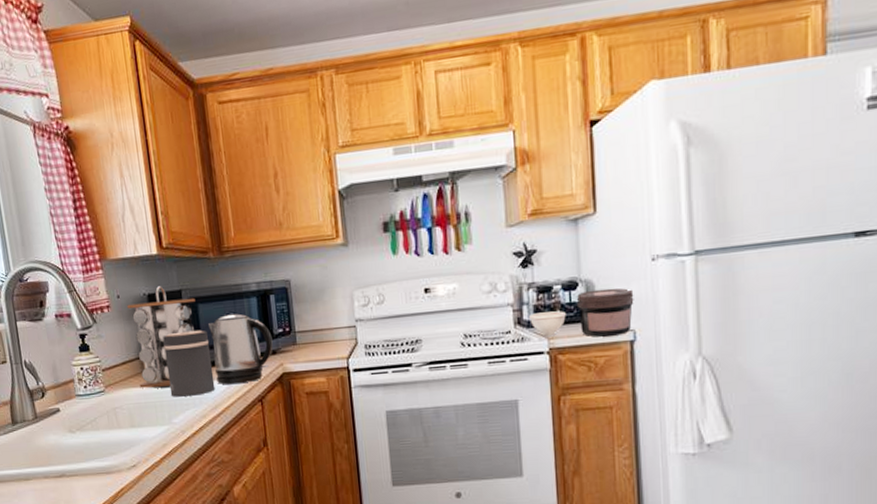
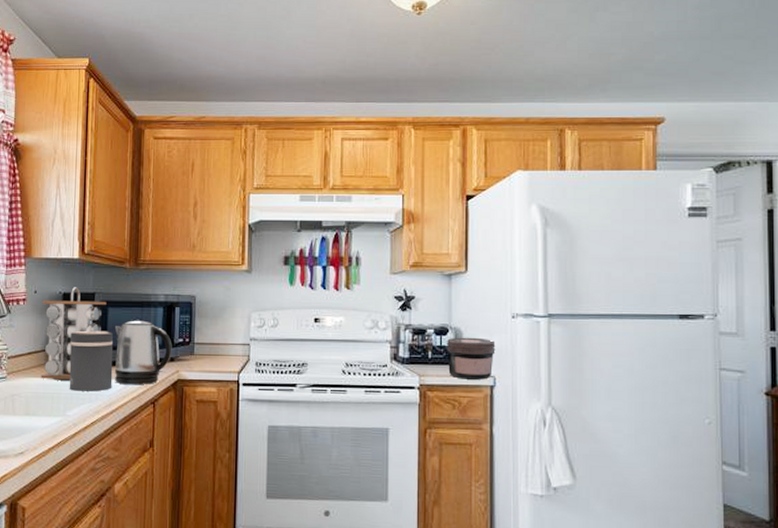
bowl: present [529,311,566,337] -> none [404,351,436,374]

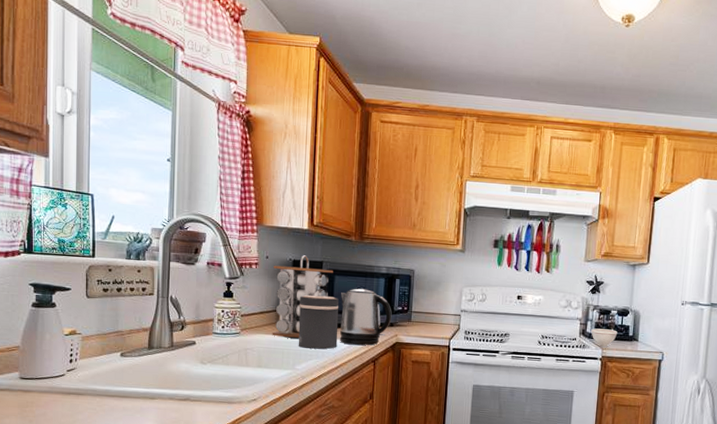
bowl: none [404,351,436,374] -> present [591,328,617,348]
jar: present [446,337,496,380] -> none [625,318,666,355]

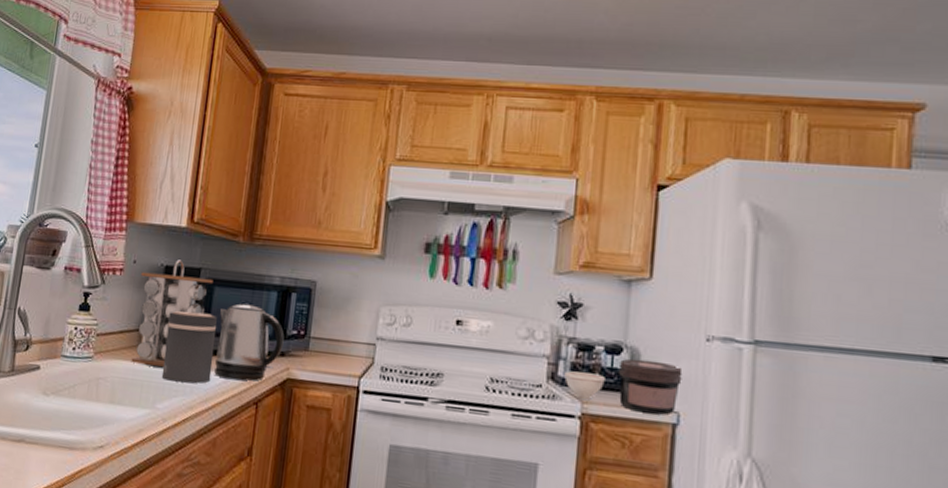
jar: none [625,318,666,355] -> present [618,358,683,416]

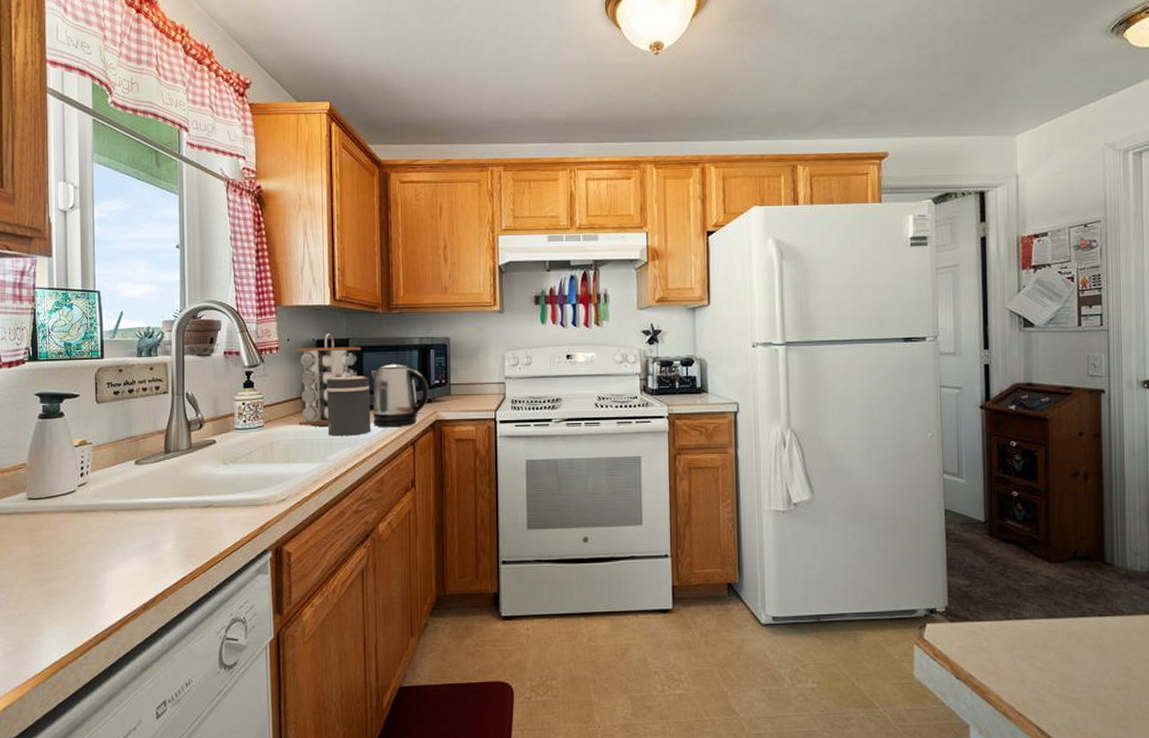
bowl: present [564,371,605,400] -> none [653,382,683,404]
jar: present [618,358,683,416] -> none [692,367,738,407]

